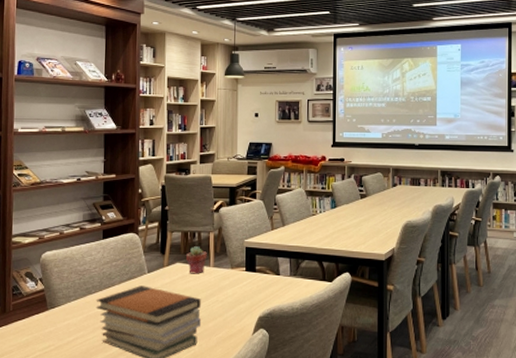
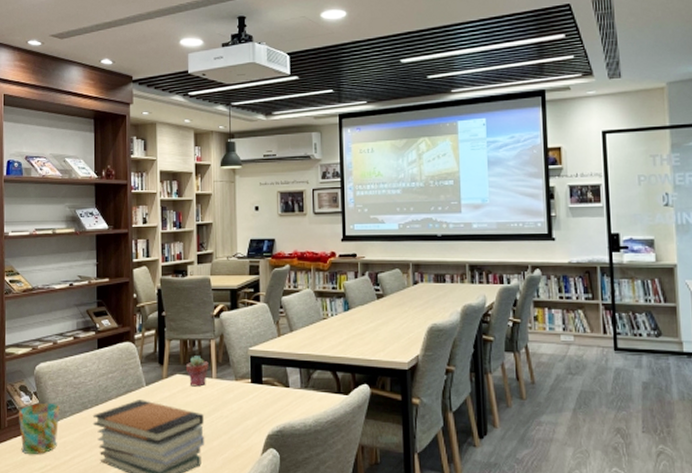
mug: none [23,288,65,336] -> present [18,402,60,454]

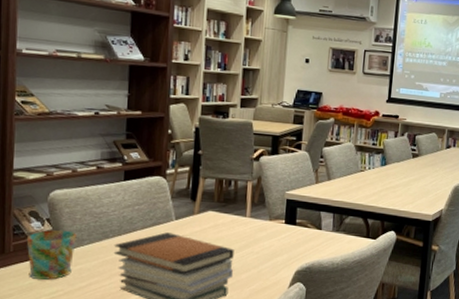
potted succulent: present [185,356,209,387] -> none [219,195,244,224]

